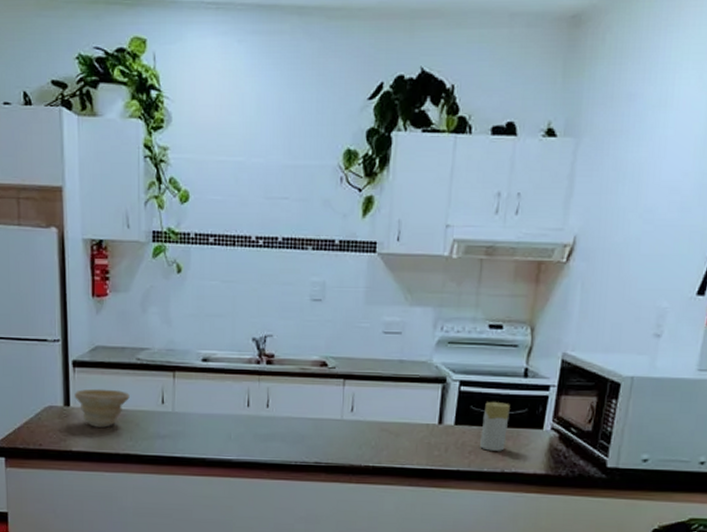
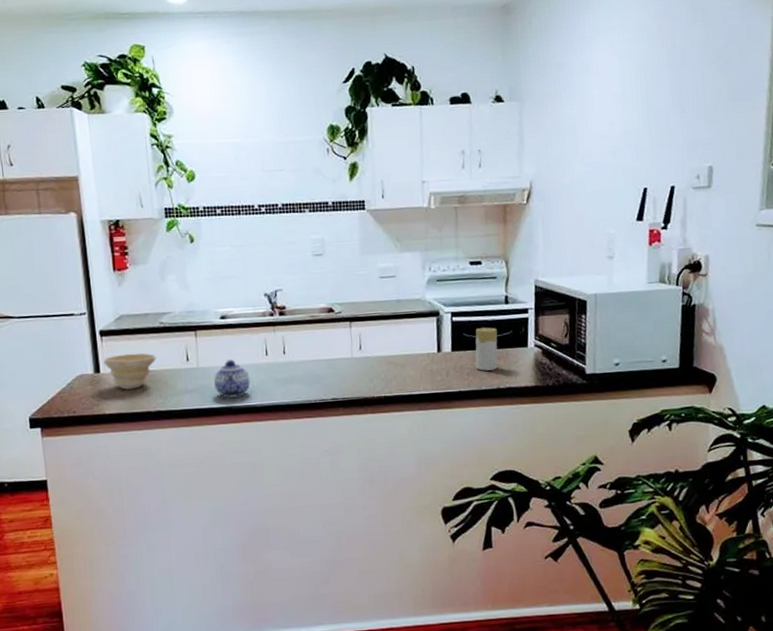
teapot: none [188,407,228,450] -> present [214,359,250,399]

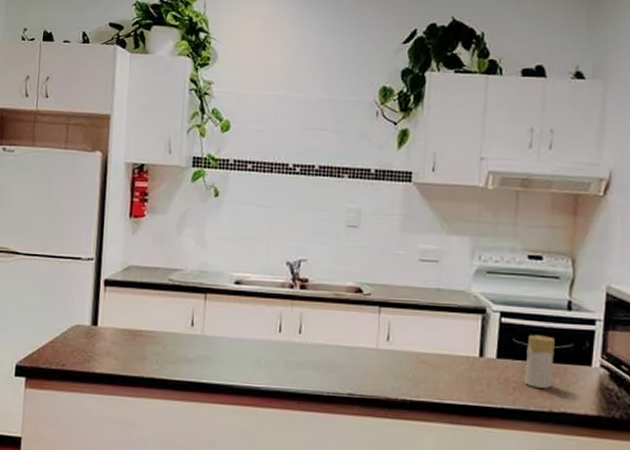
bowl: present [104,353,156,390] -> none [103,308,159,349]
teapot: present [214,359,250,399] -> none [216,331,258,376]

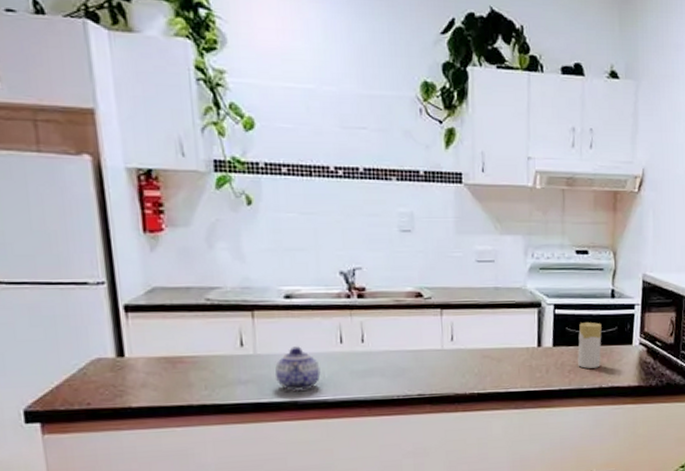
teapot: none [216,331,258,376] -> present [275,346,321,392]

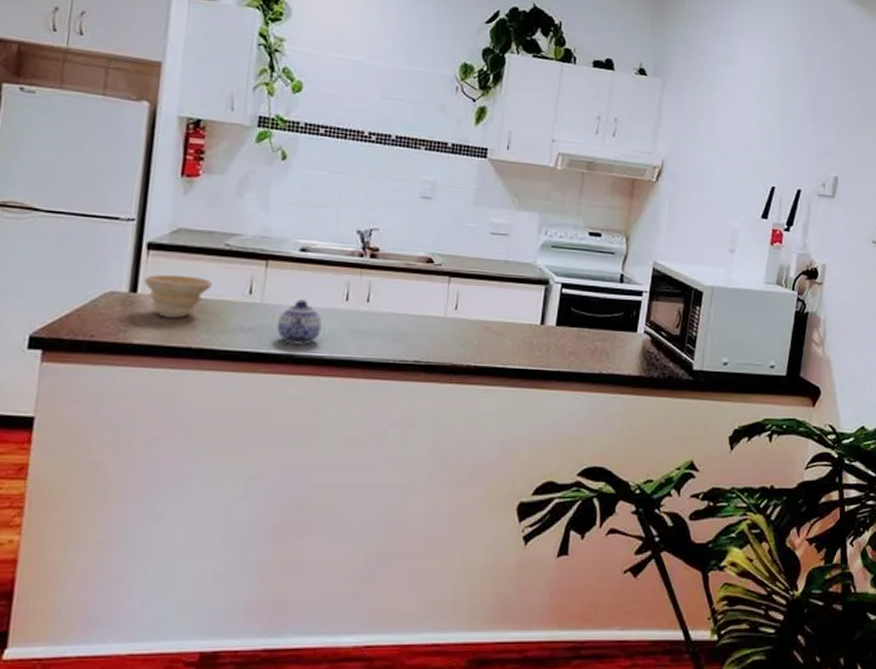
bowl: none [129,334,201,378] -> present [144,274,212,318]
candle: present [578,322,602,369] -> none [579,305,608,353]

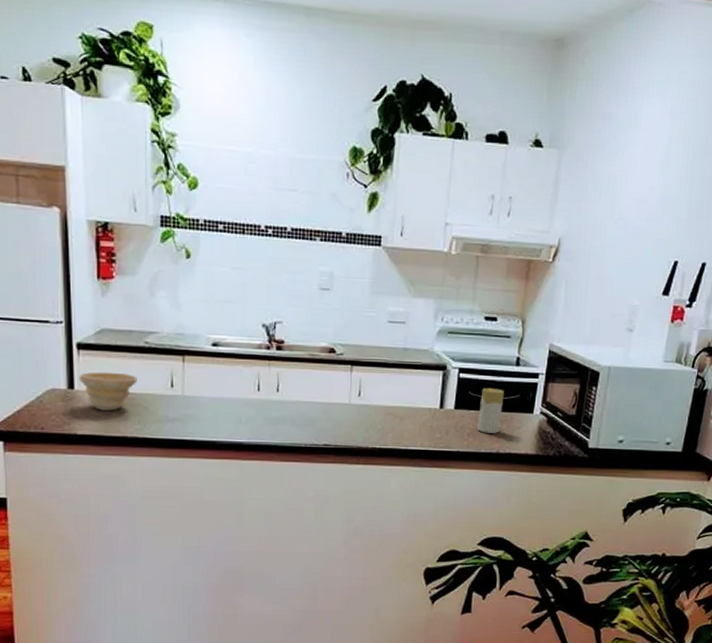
teapot: present [276,299,322,346] -> none [198,391,238,433]
candle: none [579,305,608,353] -> present [477,388,504,433]

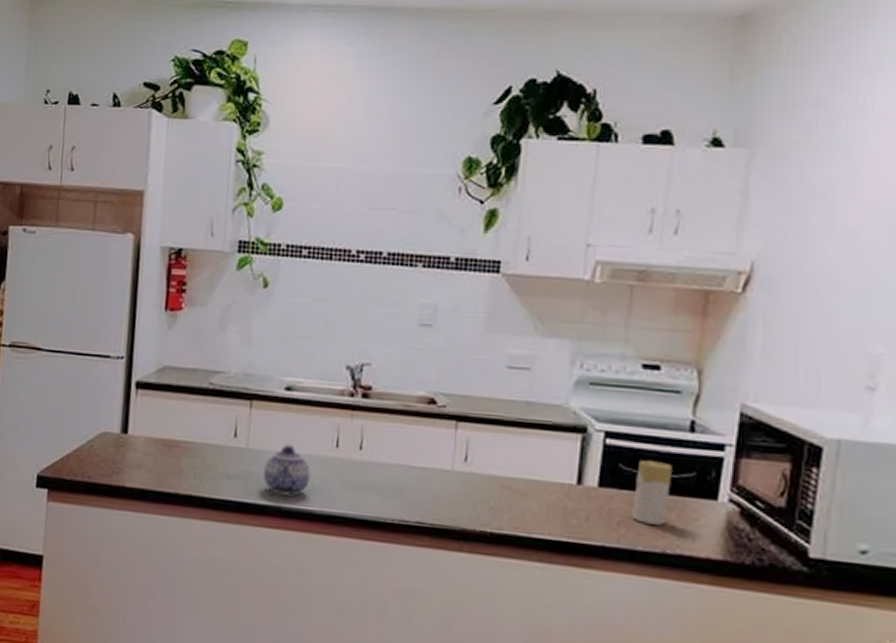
bowl: present [79,371,138,411] -> none [134,415,198,462]
teapot: none [198,391,238,433] -> present [262,444,311,497]

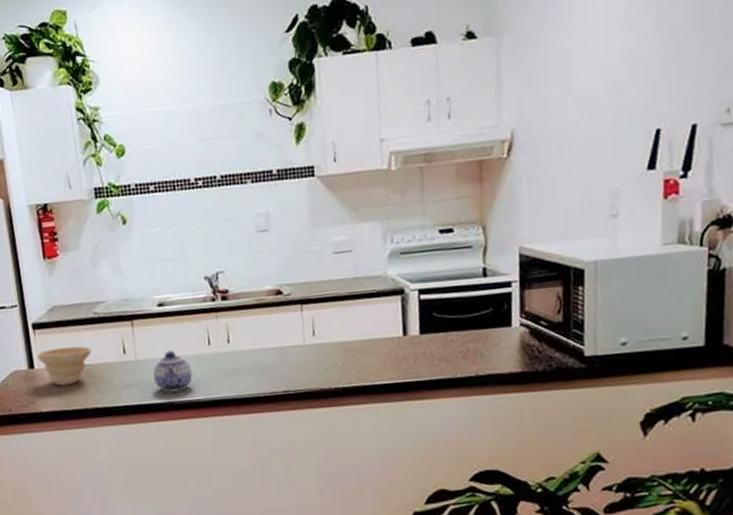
bowl: none [134,415,198,462] -> present [37,346,92,386]
candle: present [632,460,672,525] -> none [447,305,475,356]

